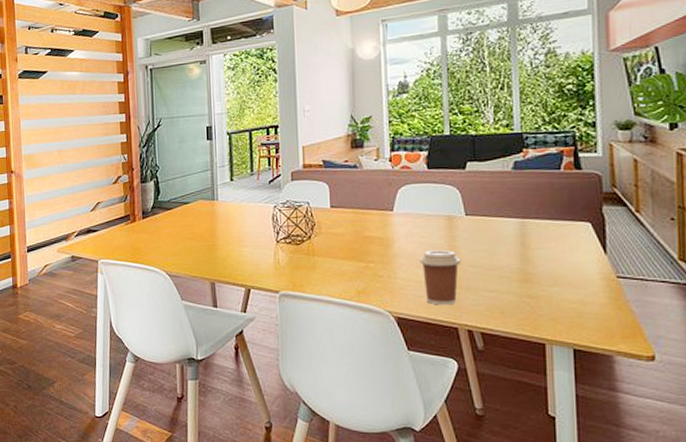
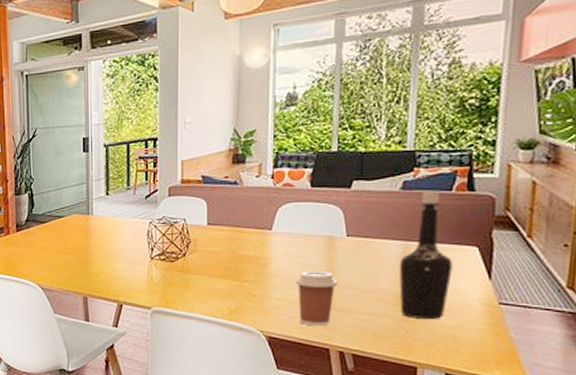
bottle: none [518,170,569,296] -> present [399,191,453,320]

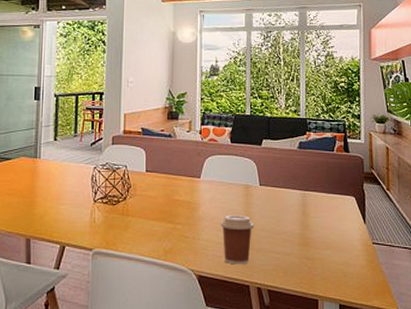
bottle: present [399,191,453,320] -> none [300,151,339,258]

